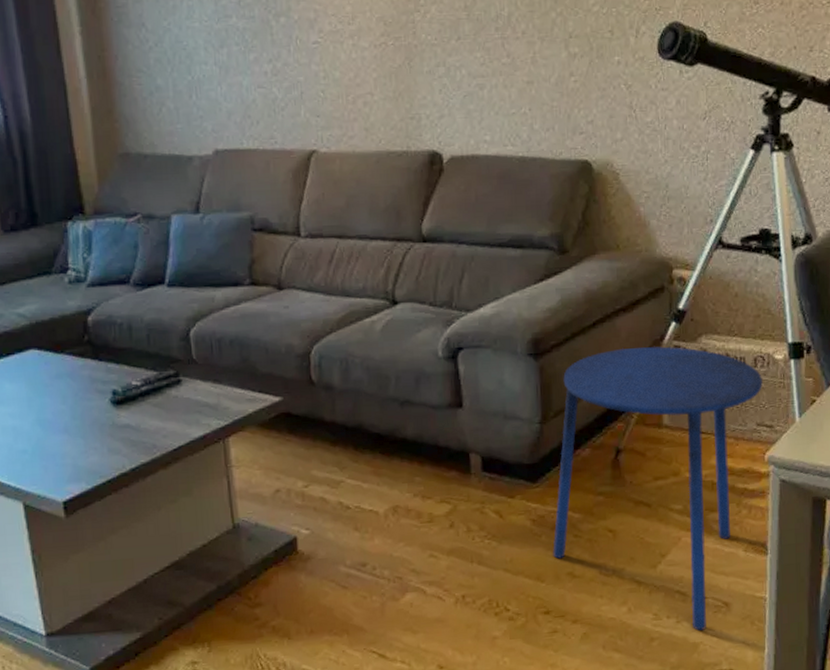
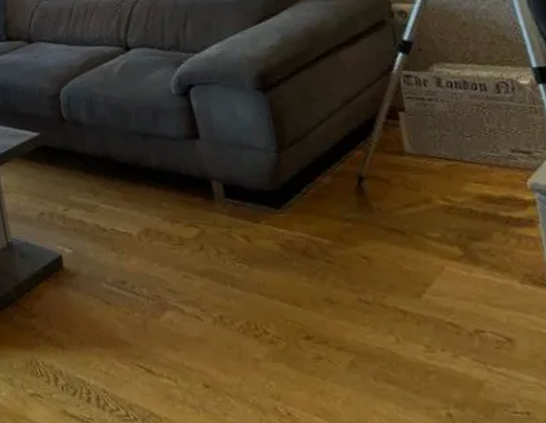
side table: present [553,346,762,631] -> none [293,76,511,367]

